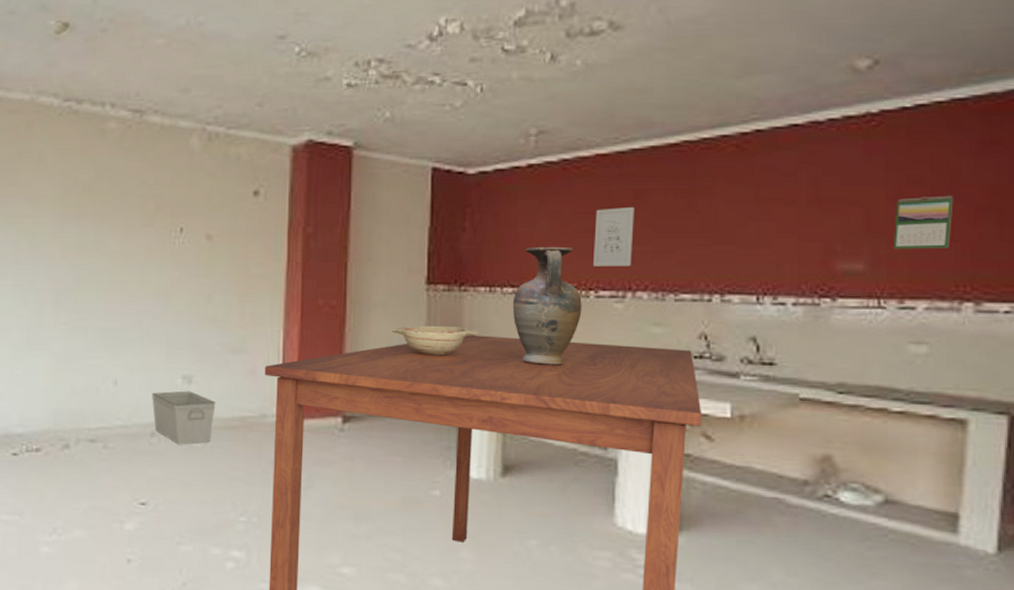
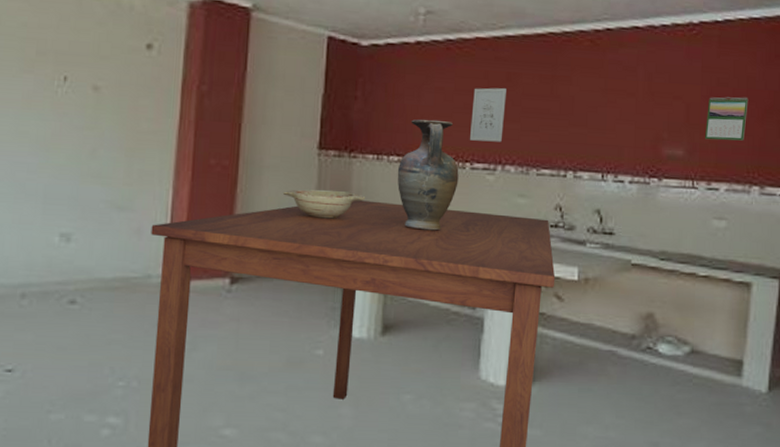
storage bin: present [152,391,216,445] -> none [24,249,97,307]

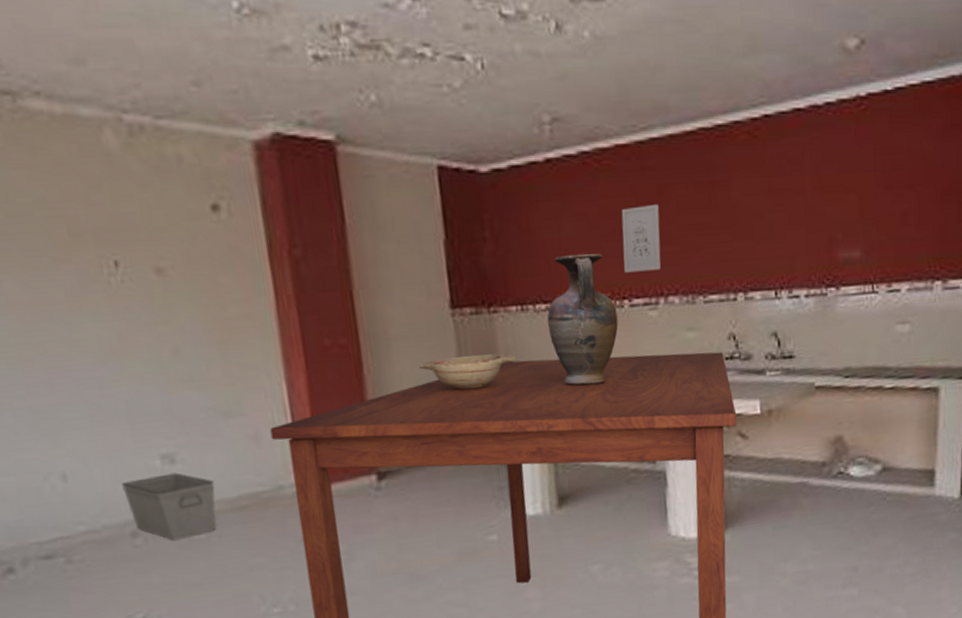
storage bin: none [24,249,97,307] -> present [122,472,217,541]
calendar: present [705,97,749,141] -> none [882,179,926,235]

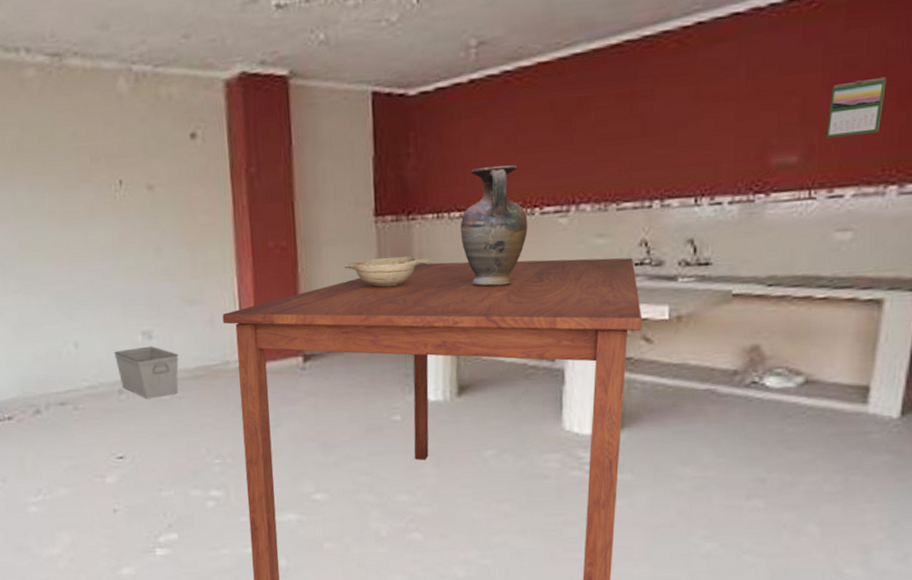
wall art: present [621,205,661,273] -> none [538,117,577,183]
calendar: none [882,179,926,235] -> present [827,76,887,139]

